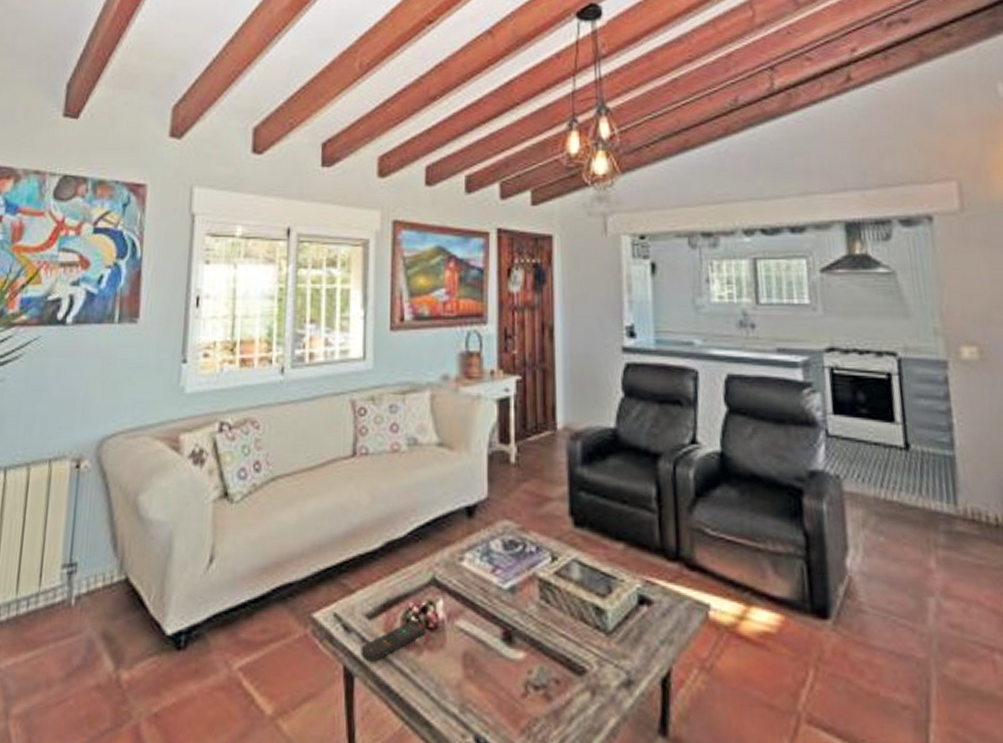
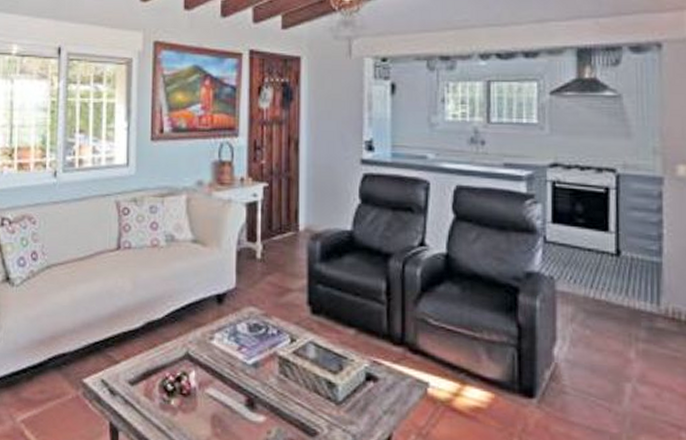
remote control: present [361,619,426,663] -> none [124,386,180,421]

